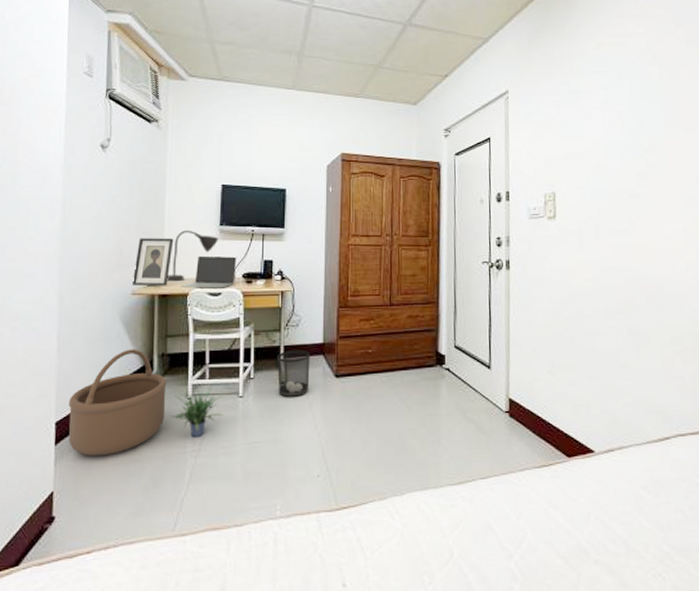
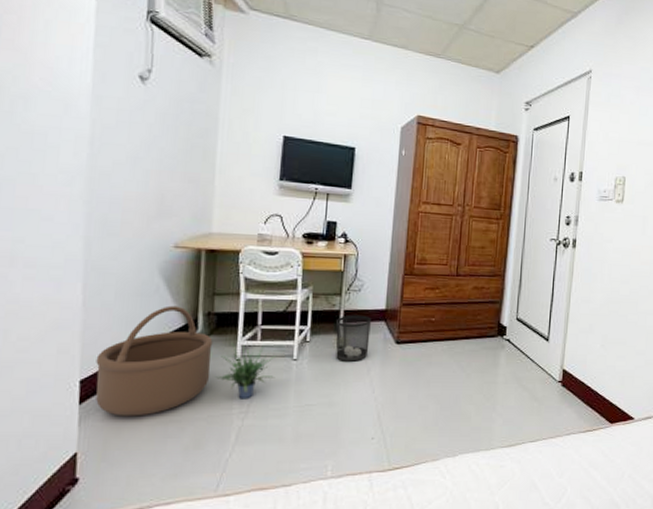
picture frame: present [131,238,174,287] -> none [174,186,226,241]
desk lamp: present [167,230,219,282] -> none [216,181,278,237]
laptop: present [180,255,237,289] -> none [231,211,298,247]

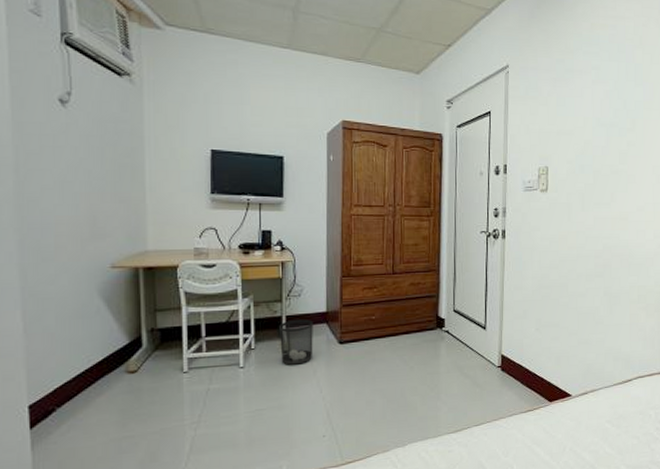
basket: present [96,305,213,416] -> none [43,325,159,437]
potted plant: present [215,342,277,399] -> none [164,356,224,410]

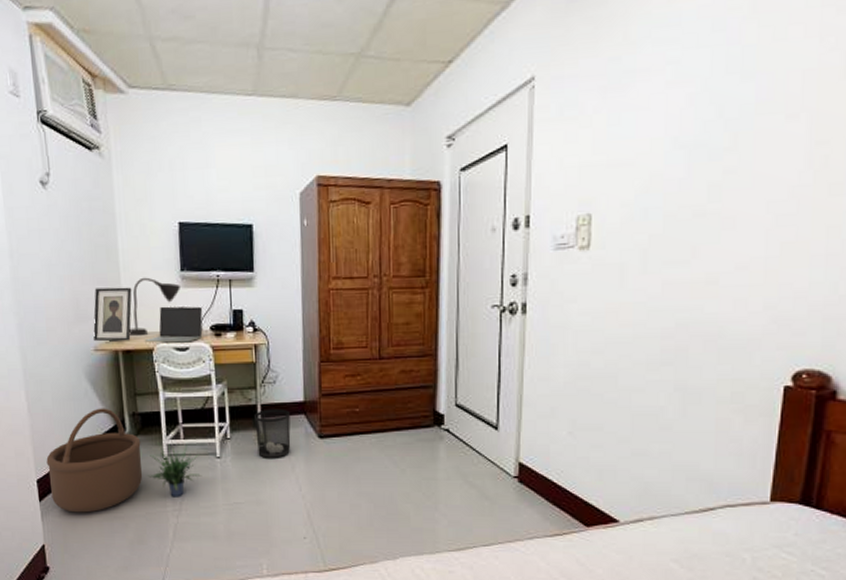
basket: none [43,325,159,437] -> present [46,408,143,513]
picture frame: none [110,206,158,259] -> present [93,287,132,342]
desk lamp: none [152,198,211,254] -> present [129,277,182,337]
potted plant: none [164,356,224,410] -> present [147,441,202,497]
laptop: none [168,225,232,260] -> present [144,306,203,343]

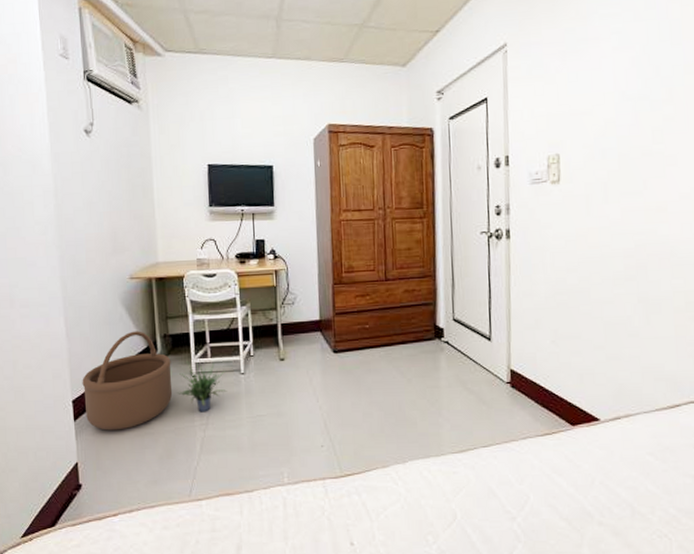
picture frame: present [93,287,132,342] -> none [128,221,166,271]
desk lamp: present [129,277,182,337] -> none [162,212,210,265]
laptop: present [144,306,203,343] -> none [175,237,229,271]
waste bin: present [255,408,291,458] -> none [275,327,309,373]

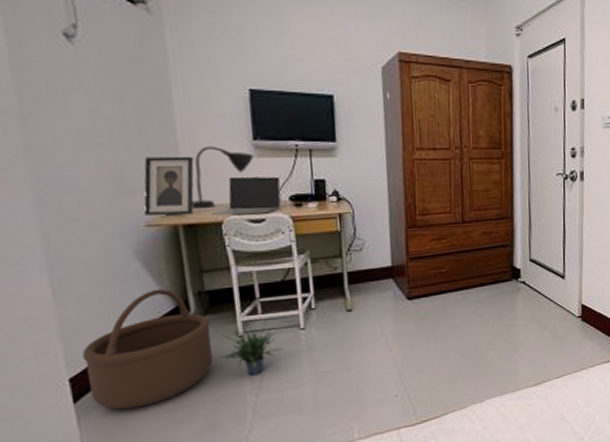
picture frame: none [128,221,166,271] -> present [143,156,194,216]
desk lamp: none [162,212,210,265] -> present [191,146,255,209]
laptop: none [175,237,229,271] -> present [210,176,281,216]

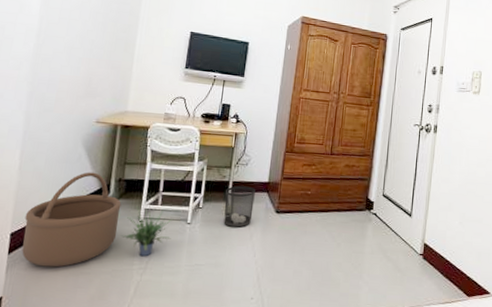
picture frame: present [143,156,194,216] -> none [97,72,141,118]
desk lamp: present [191,146,255,209] -> none [131,69,184,115]
laptop: present [210,176,281,216] -> none [142,93,198,125]
waste bin: none [341,274,380,325] -> present [224,185,256,228]

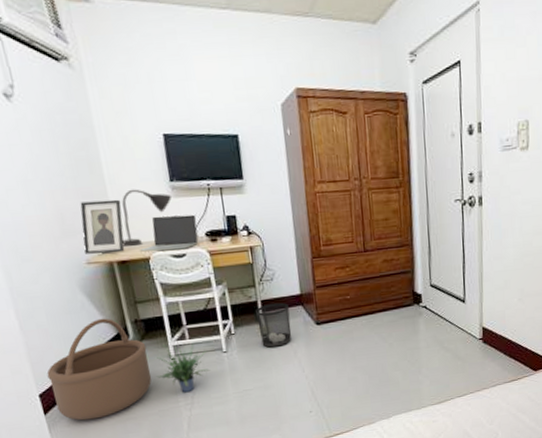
picture frame: none [97,72,141,118] -> present [80,199,125,254]
desk lamp: none [131,69,184,115] -> present [122,189,173,247]
laptop: none [142,93,198,125] -> present [139,214,198,252]

